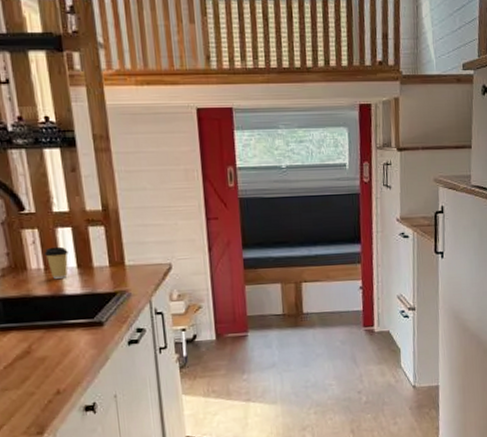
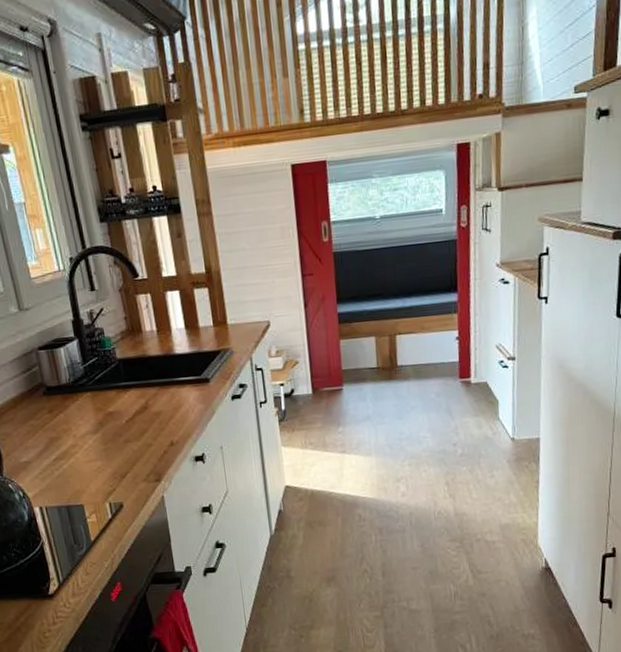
coffee cup: present [44,246,68,279] -> none [156,309,177,340]

